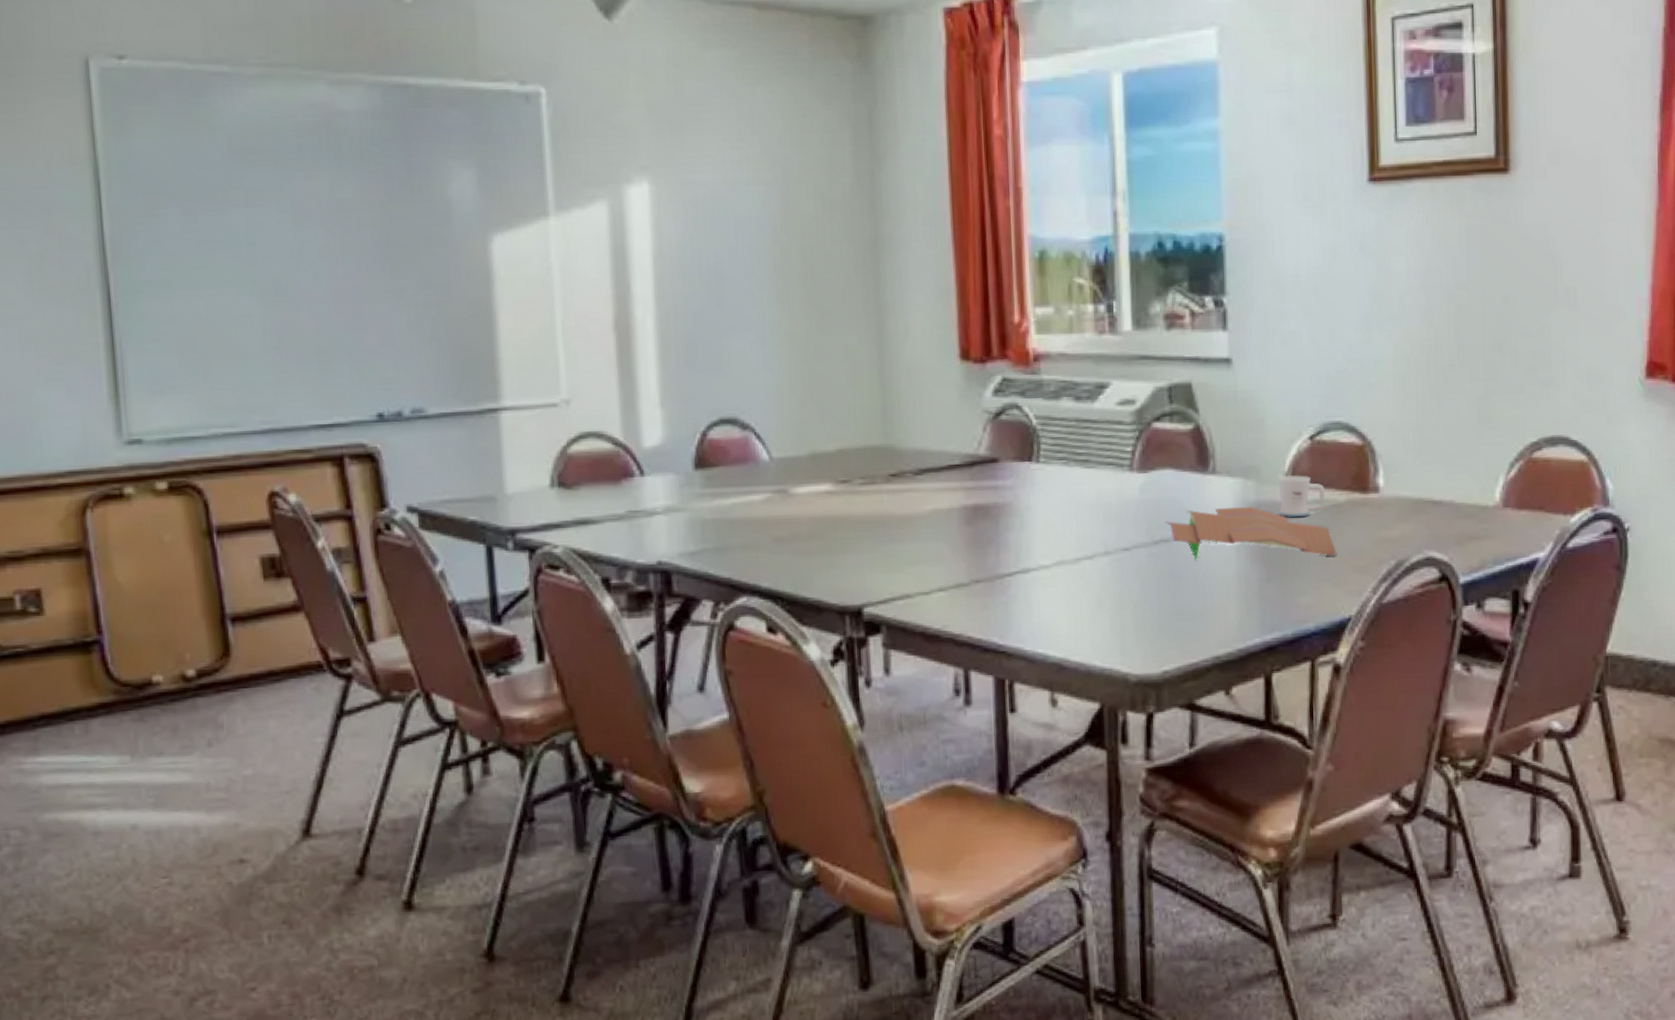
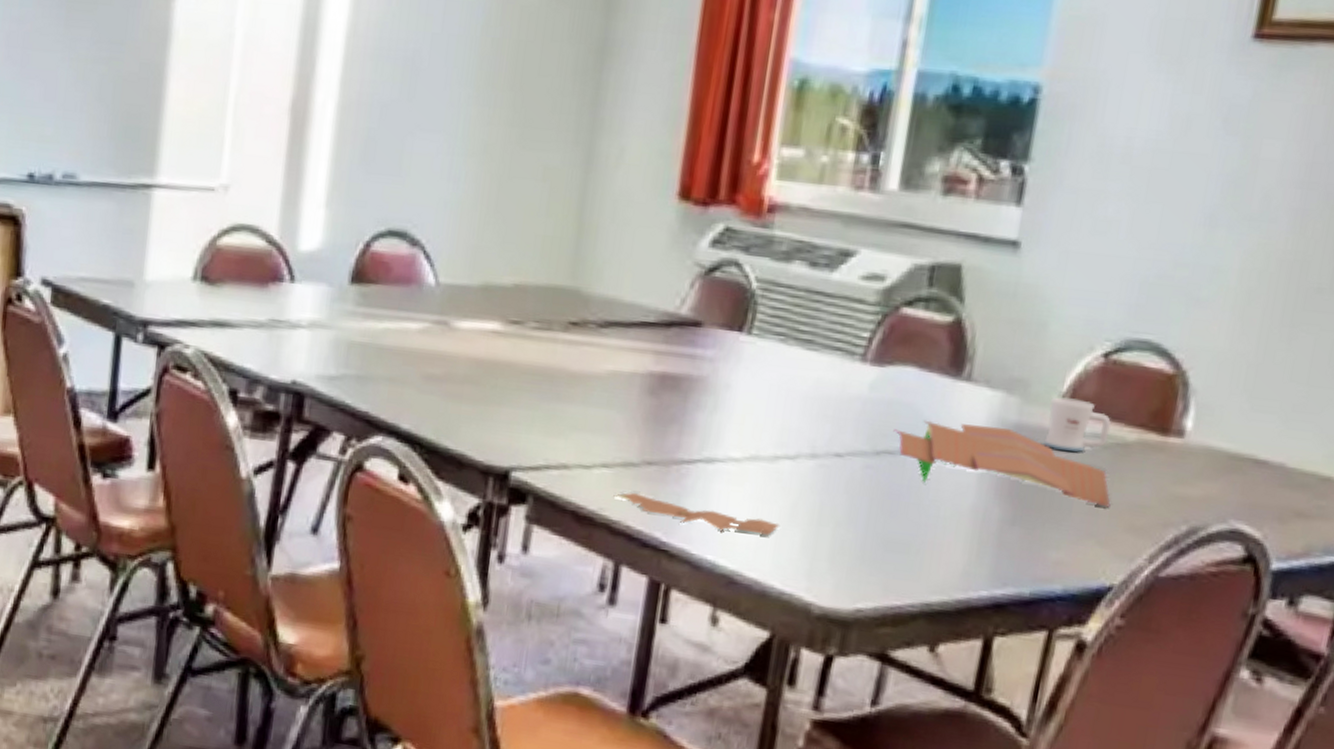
papers: none [952,607,1091,627] -> present [613,492,780,535]

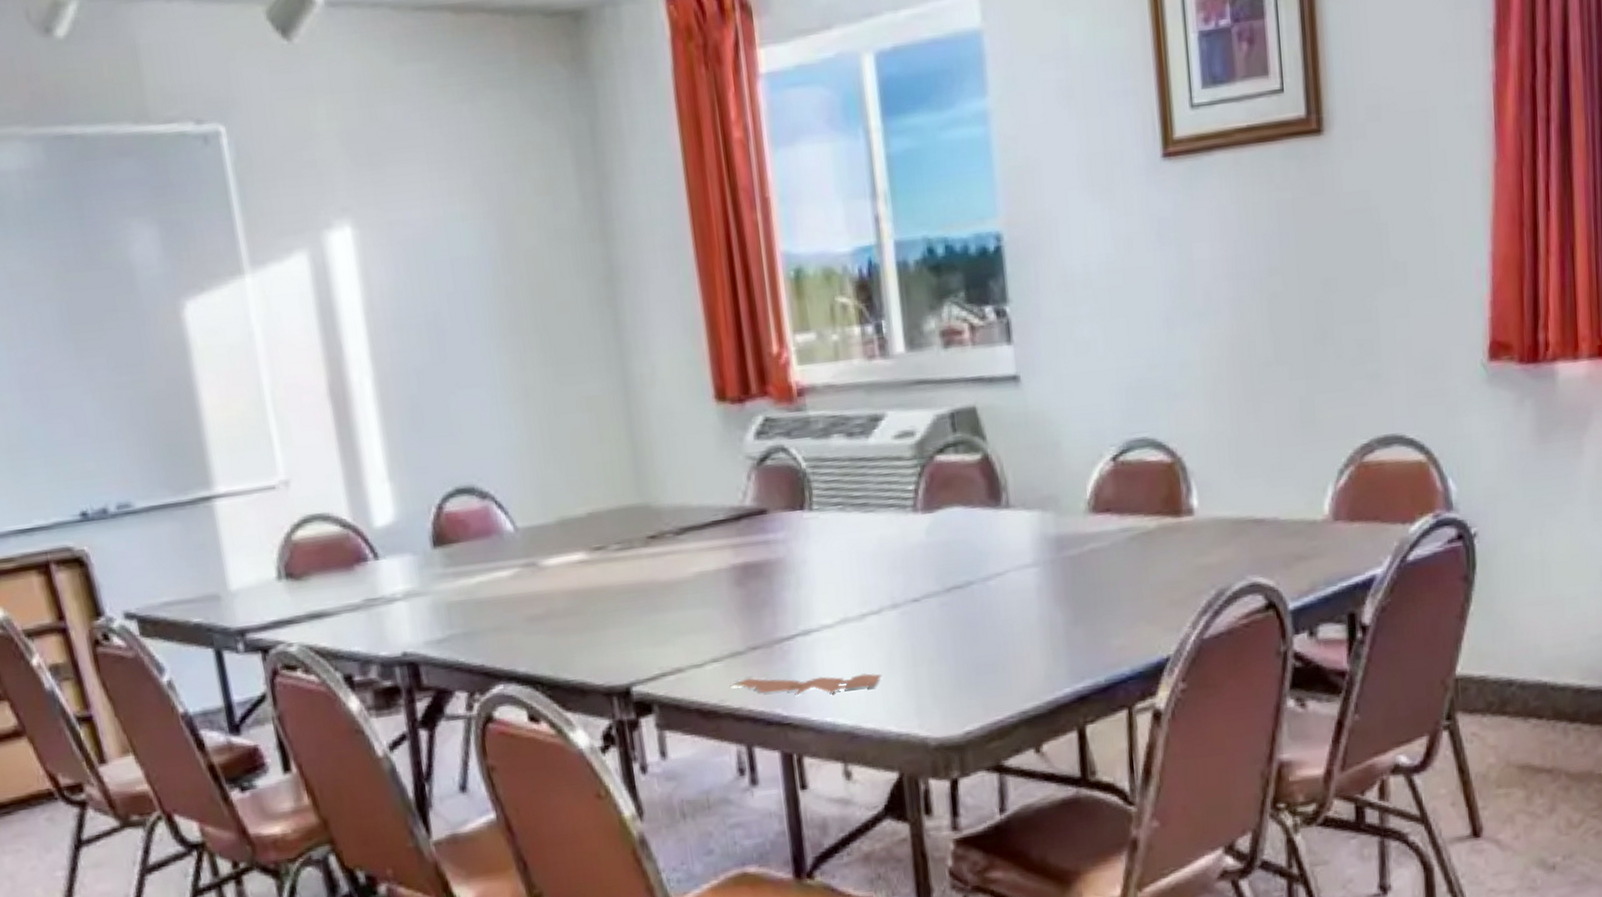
papers: present [893,420,1111,508] -> none [956,542,1150,606]
mug: present [1044,397,1111,452] -> none [1079,502,1134,552]

